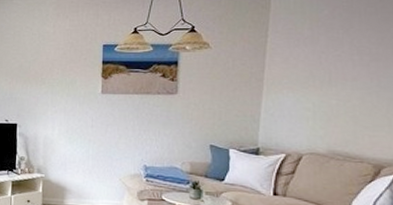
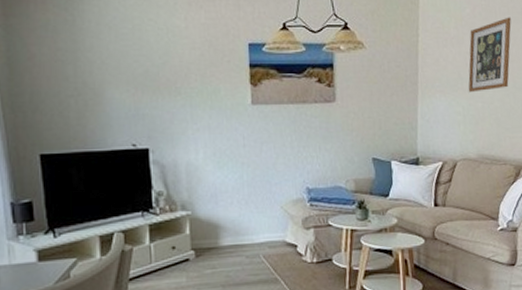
wall art: none [320,17,379,90] -> present [468,17,511,93]

